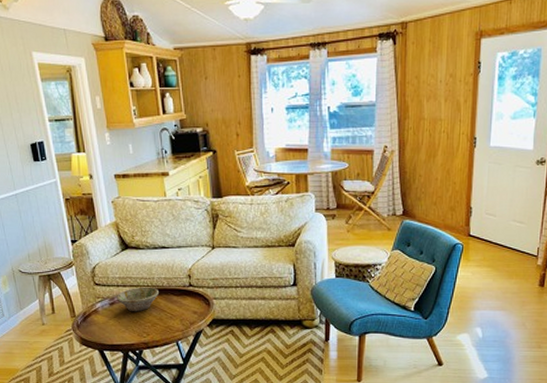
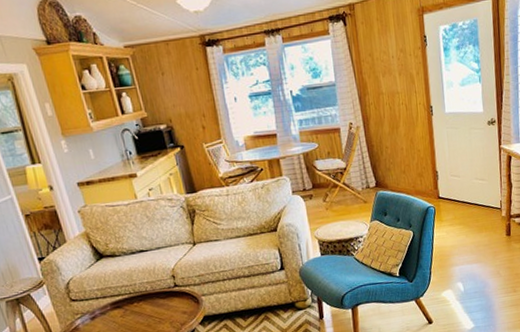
bowl: present [117,287,159,312] -> none [97,294,143,323]

